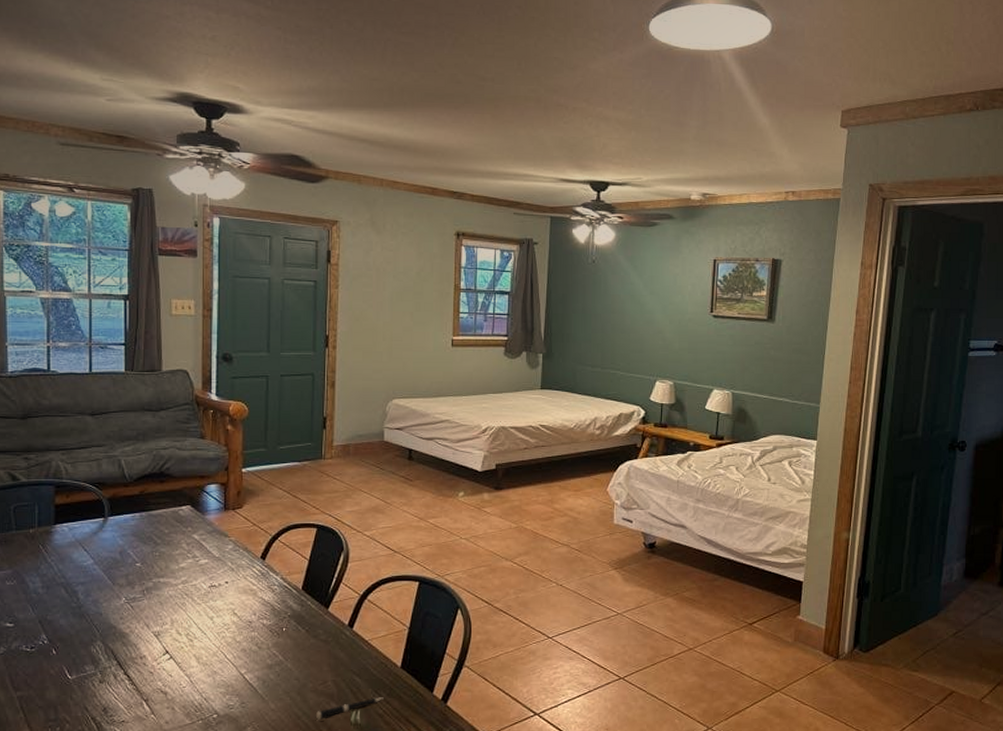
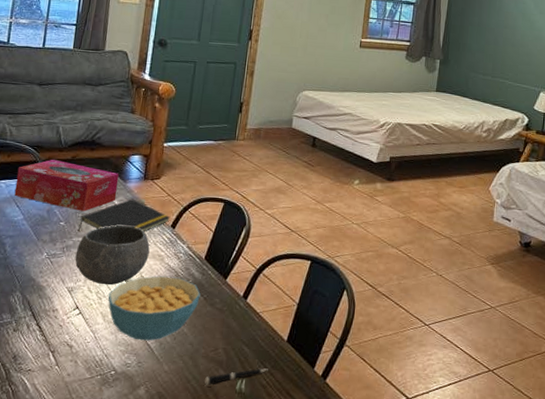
tissue box: none [80,495,196,550] -> present [14,159,119,211]
notepad: none [156,531,259,571] -> present [77,198,171,232]
bowl: none [158,560,240,626] -> present [75,225,150,286]
cereal bowl: none [199,611,301,680] -> present [108,276,201,341]

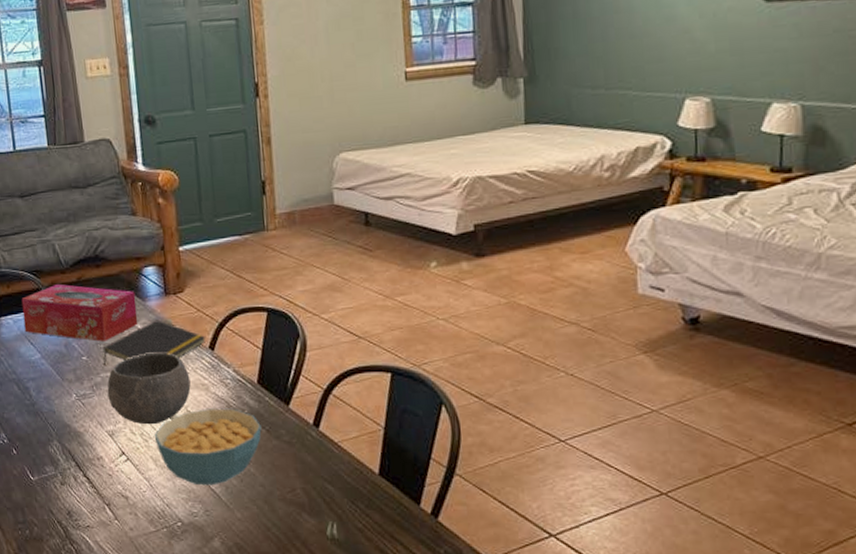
pen: present [204,368,268,385] -> none [286,509,362,532]

